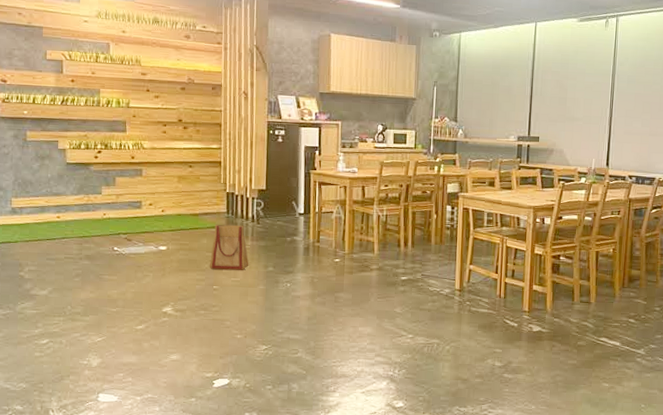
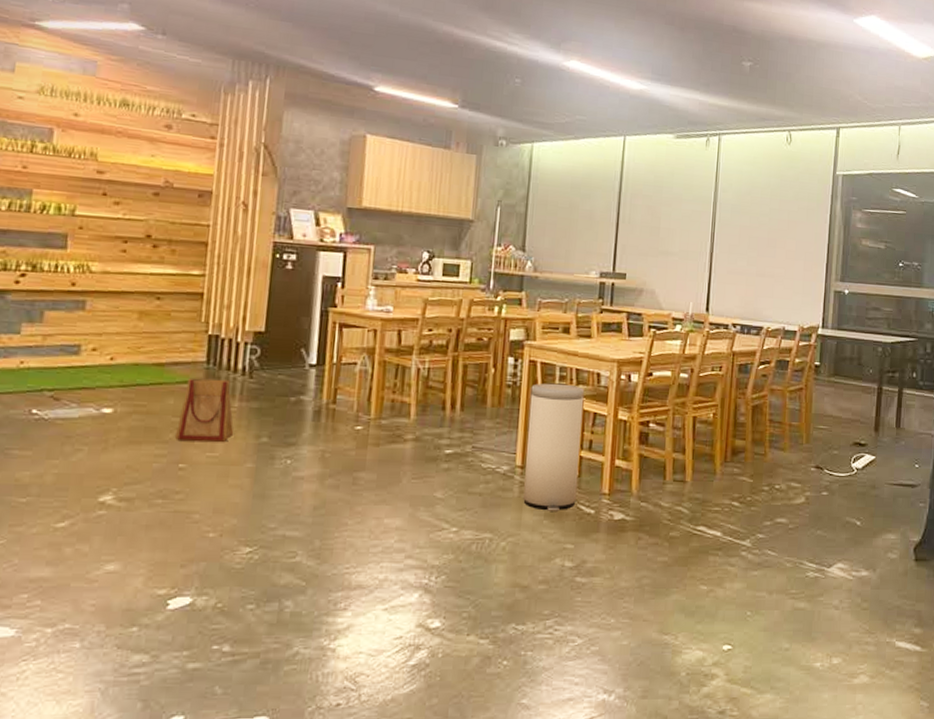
pedal bin: none [462,225,508,324] -> present [523,383,585,511]

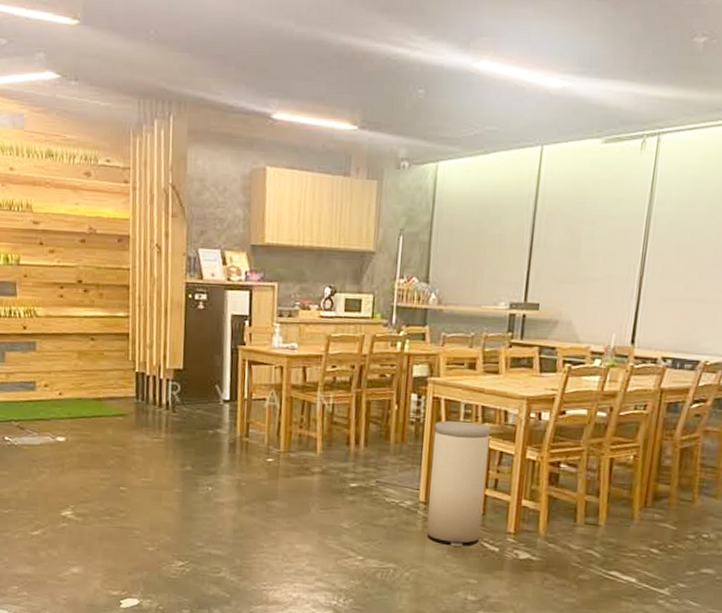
shopping bag: present [174,377,234,442] -> none [115,411,163,469]

